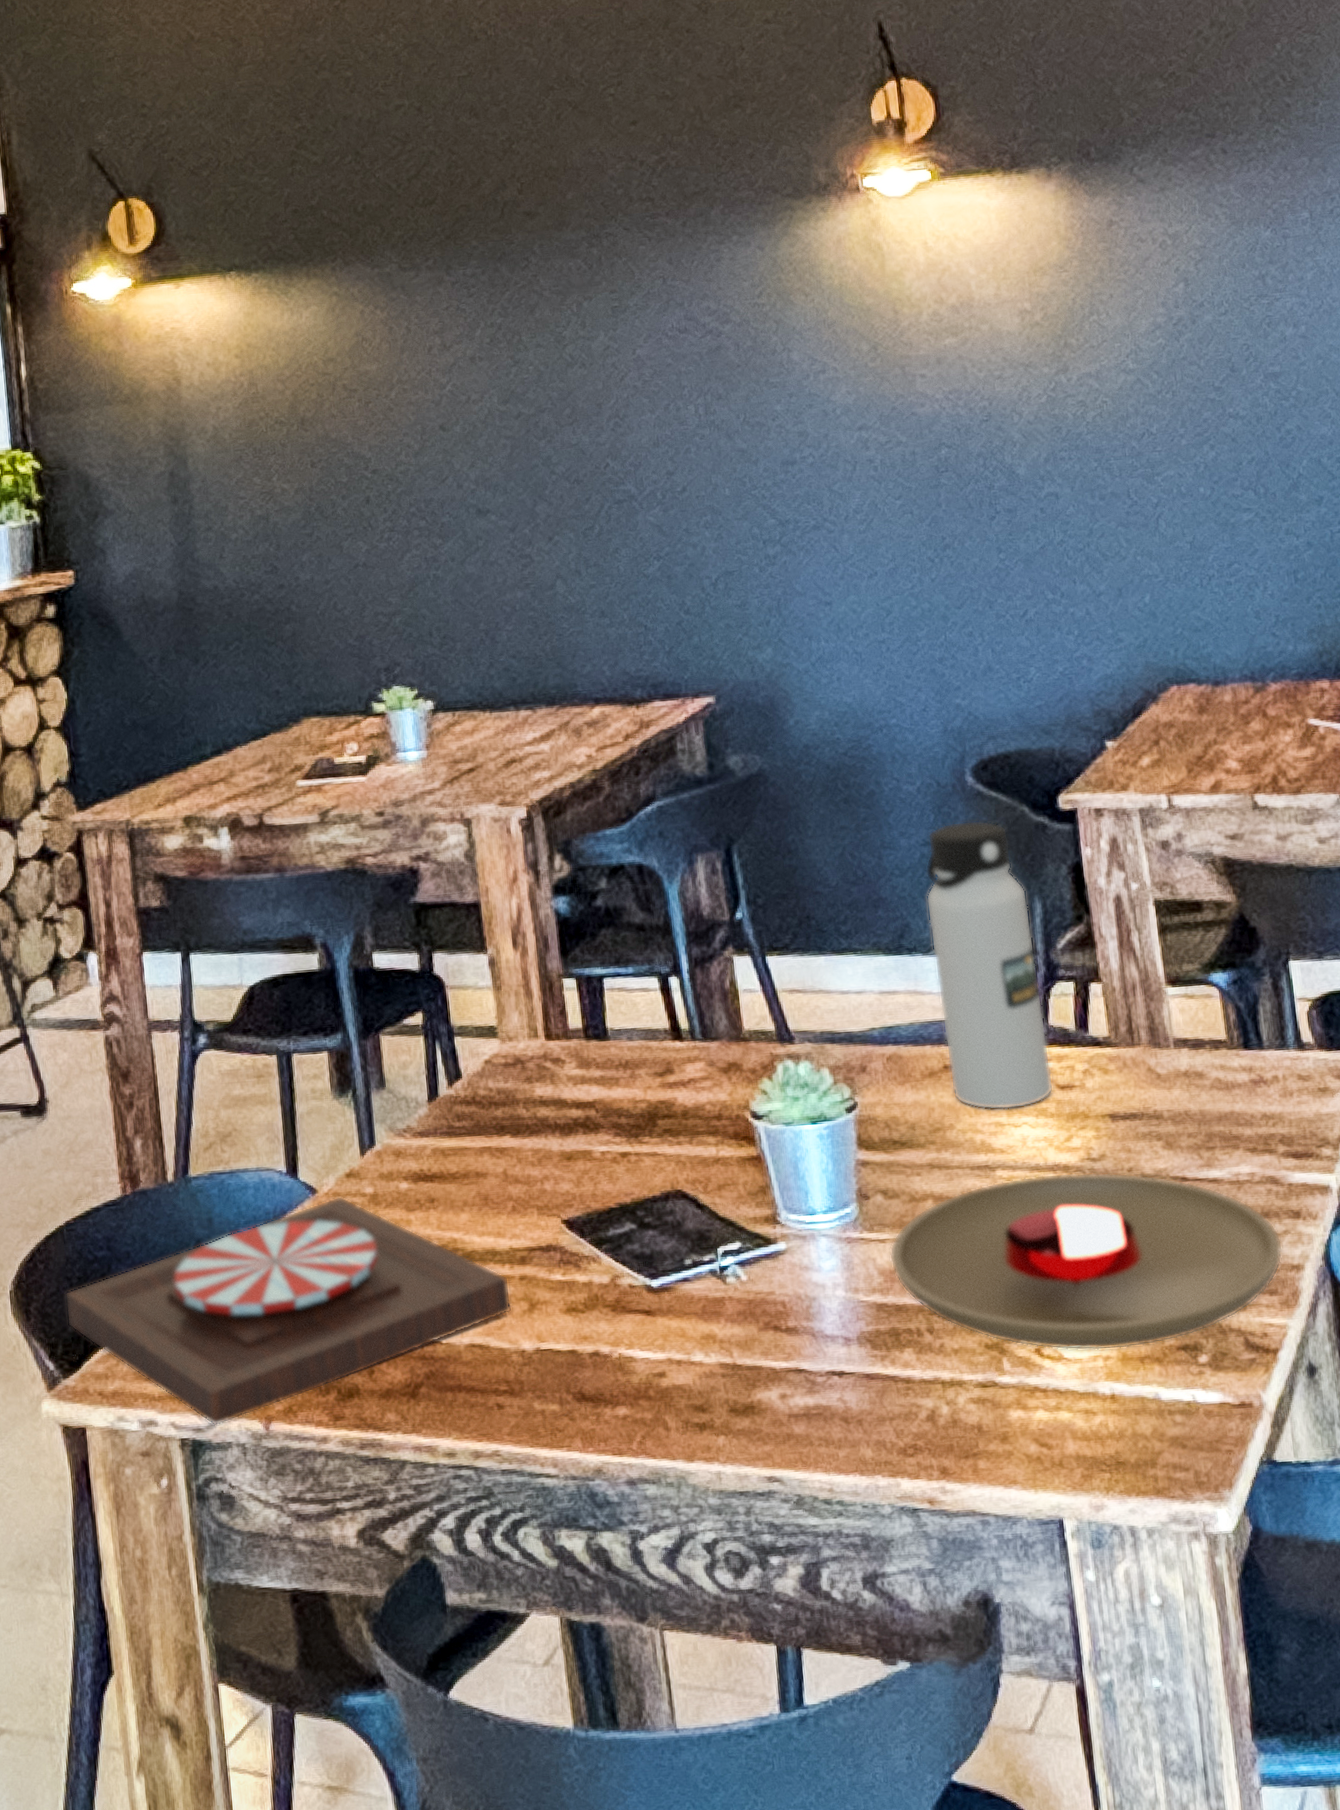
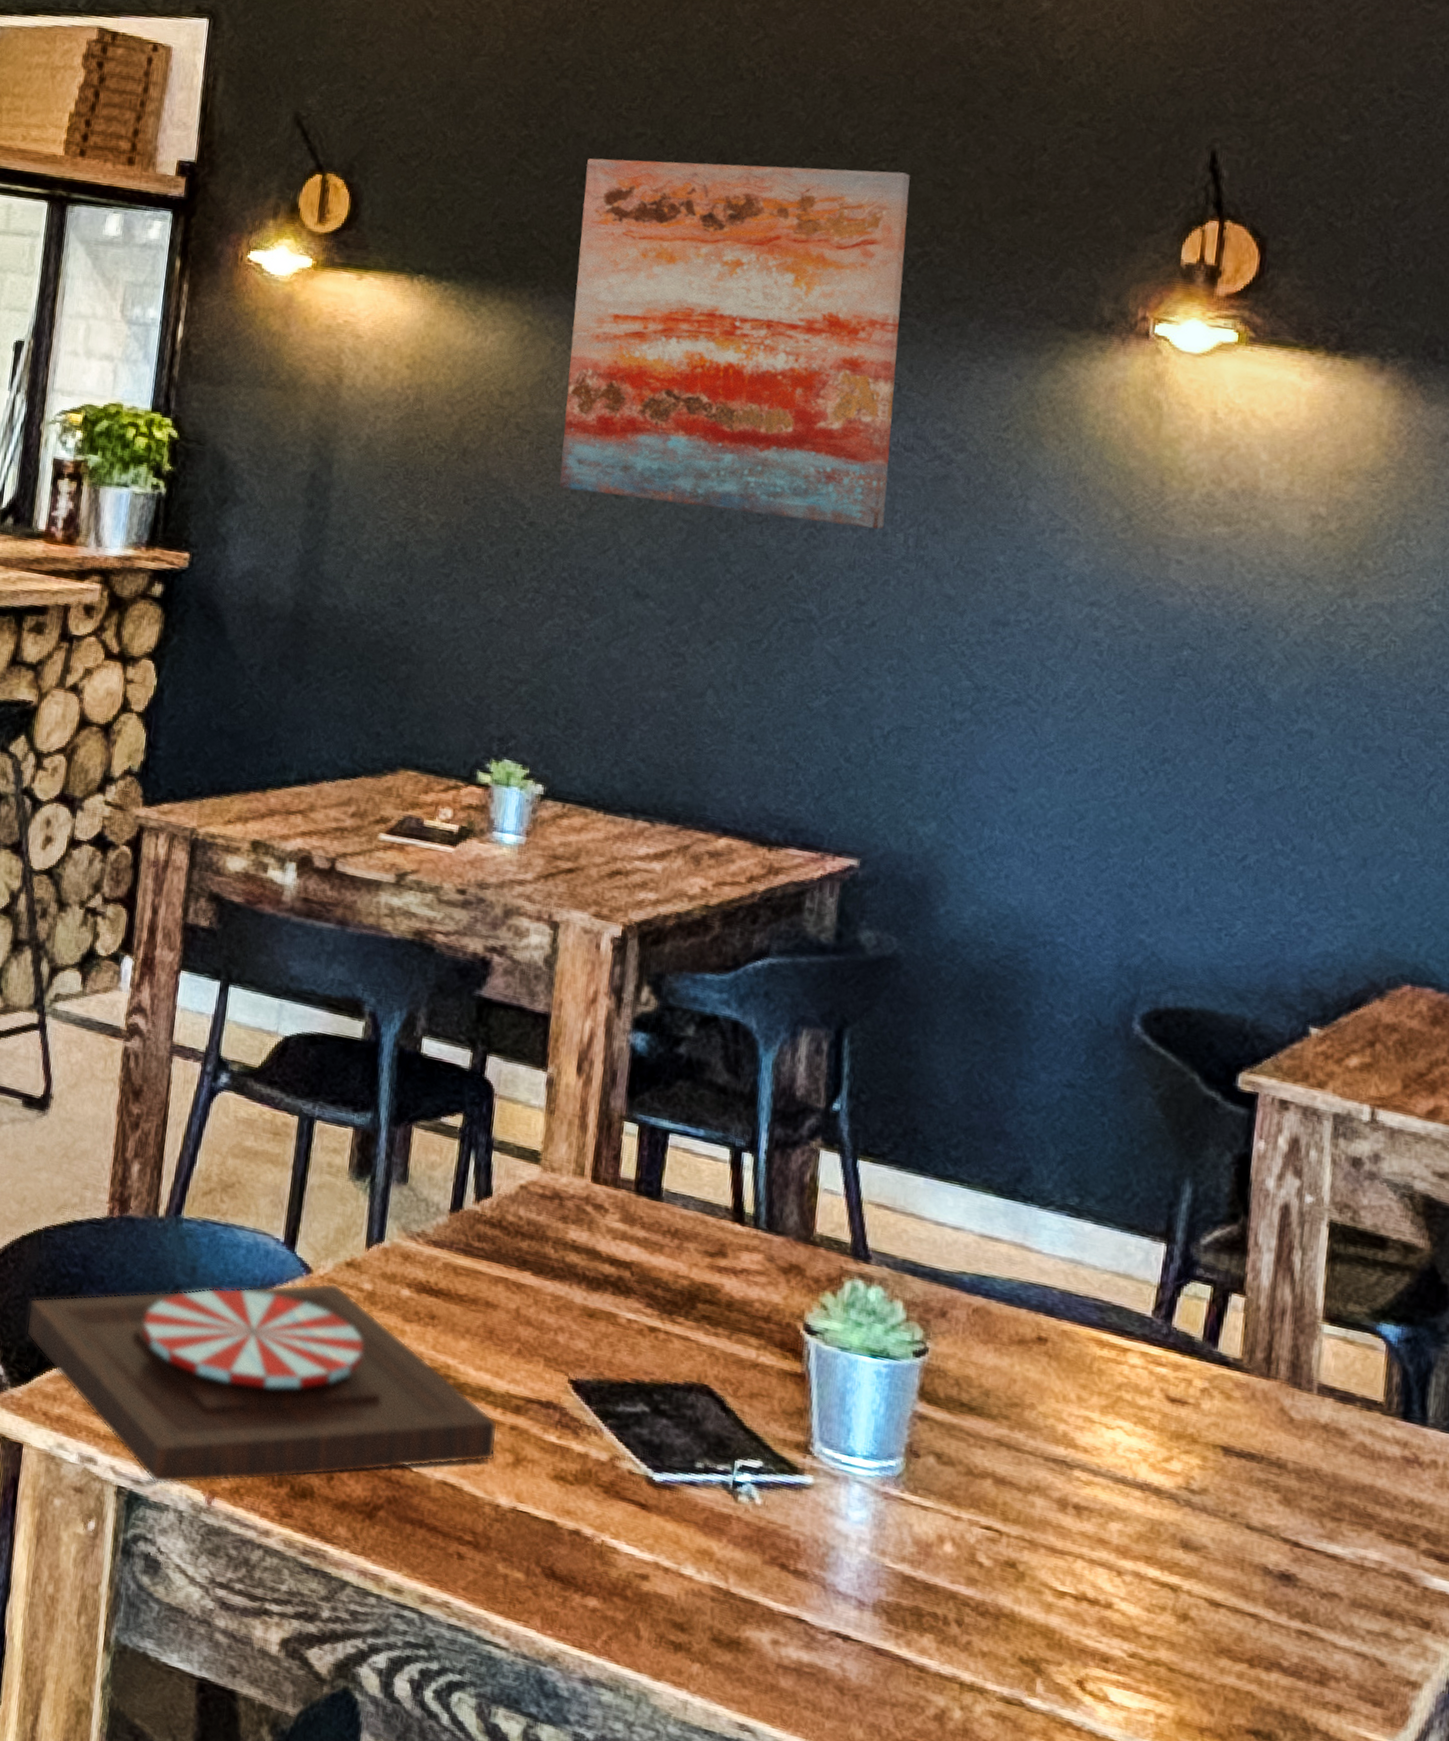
wall art: none [358,93,676,434] -> present [559,158,910,530]
plate: present [889,1172,1283,1351] -> none [928,1480,1402,1722]
water bottle: present [925,820,1054,1110] -> none [1041,1069,1178,1411]

